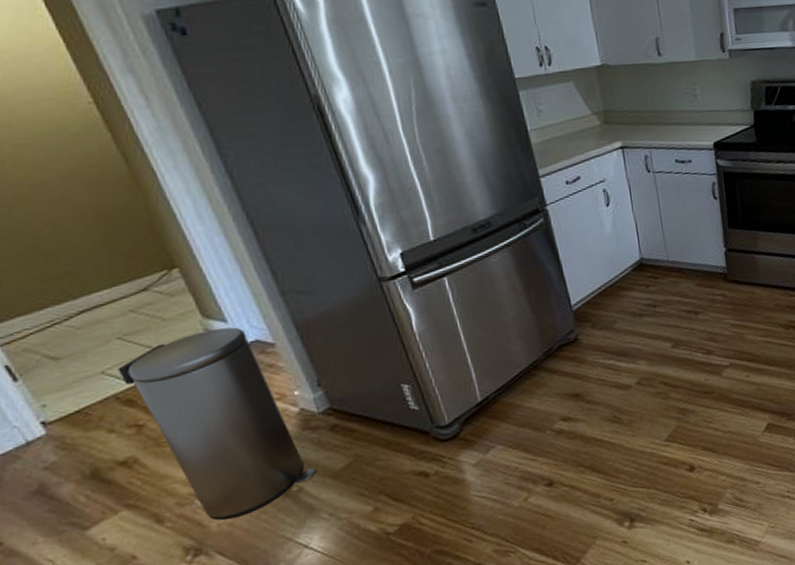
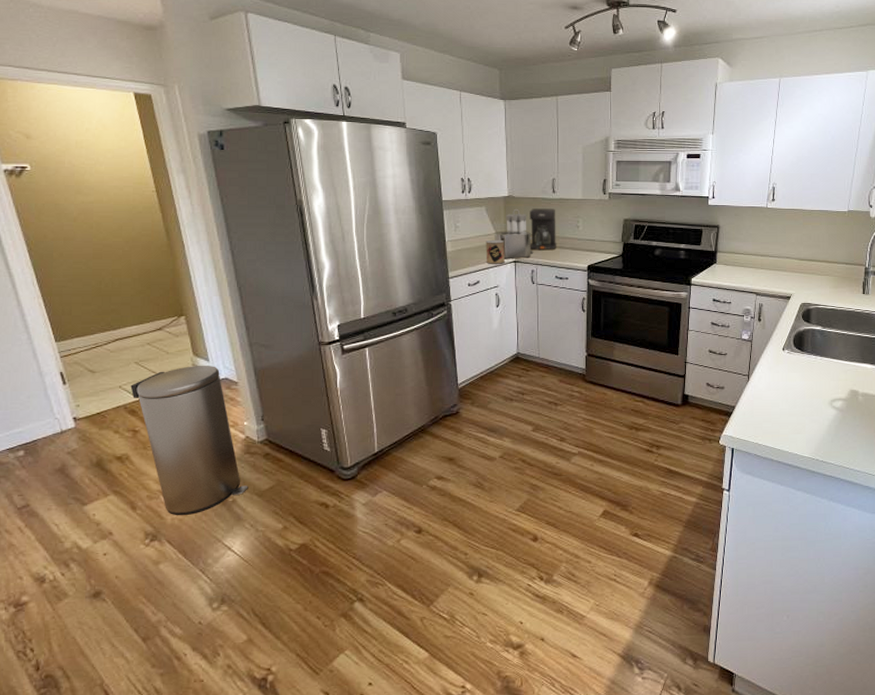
tin can: none [580,121,609,154] -> present [486,239,505,264]
toaster: none [589,107,643,146] -> present [493,230,533,259]
spice rack: none [602,81,632,111] -> present [506,209,527,232]
coffee maker: none [632,76,673,132] -> present [529,208,557,251]

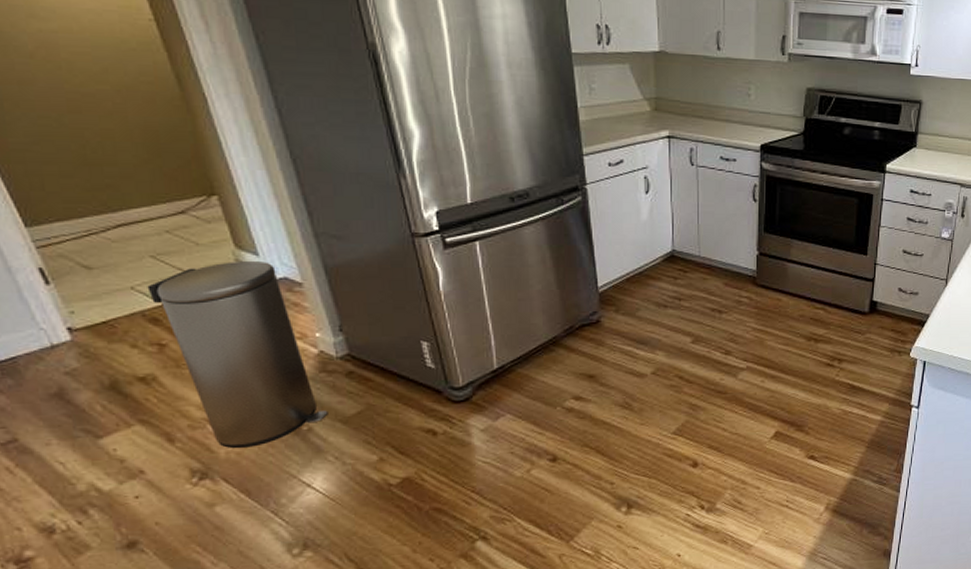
tin can: present [486,239,505,264] -> none [630,107,656,139]
toaster: present [493,230,533,259] -> none [641,96,692,134]
spice rack: present [506,209,527,232] -> none [657,69,684,99]
coffee maker: present [529,208,557,251] -> none [687,69,723,124]

